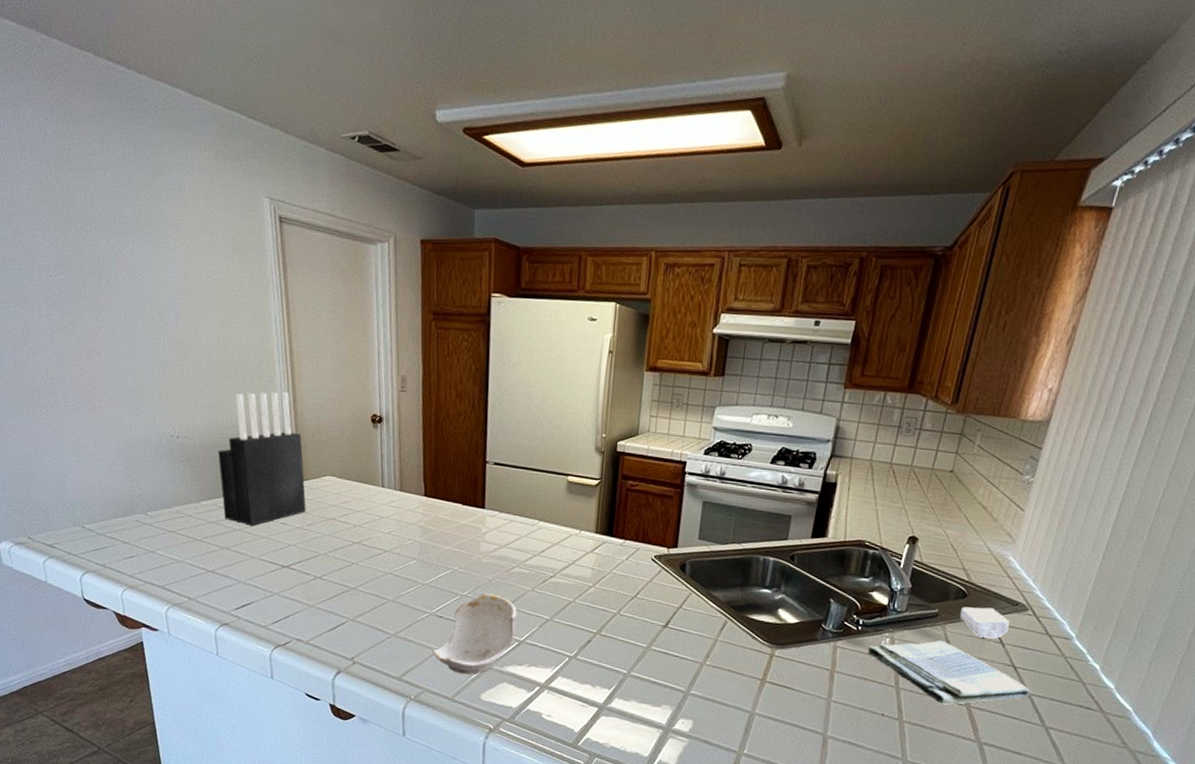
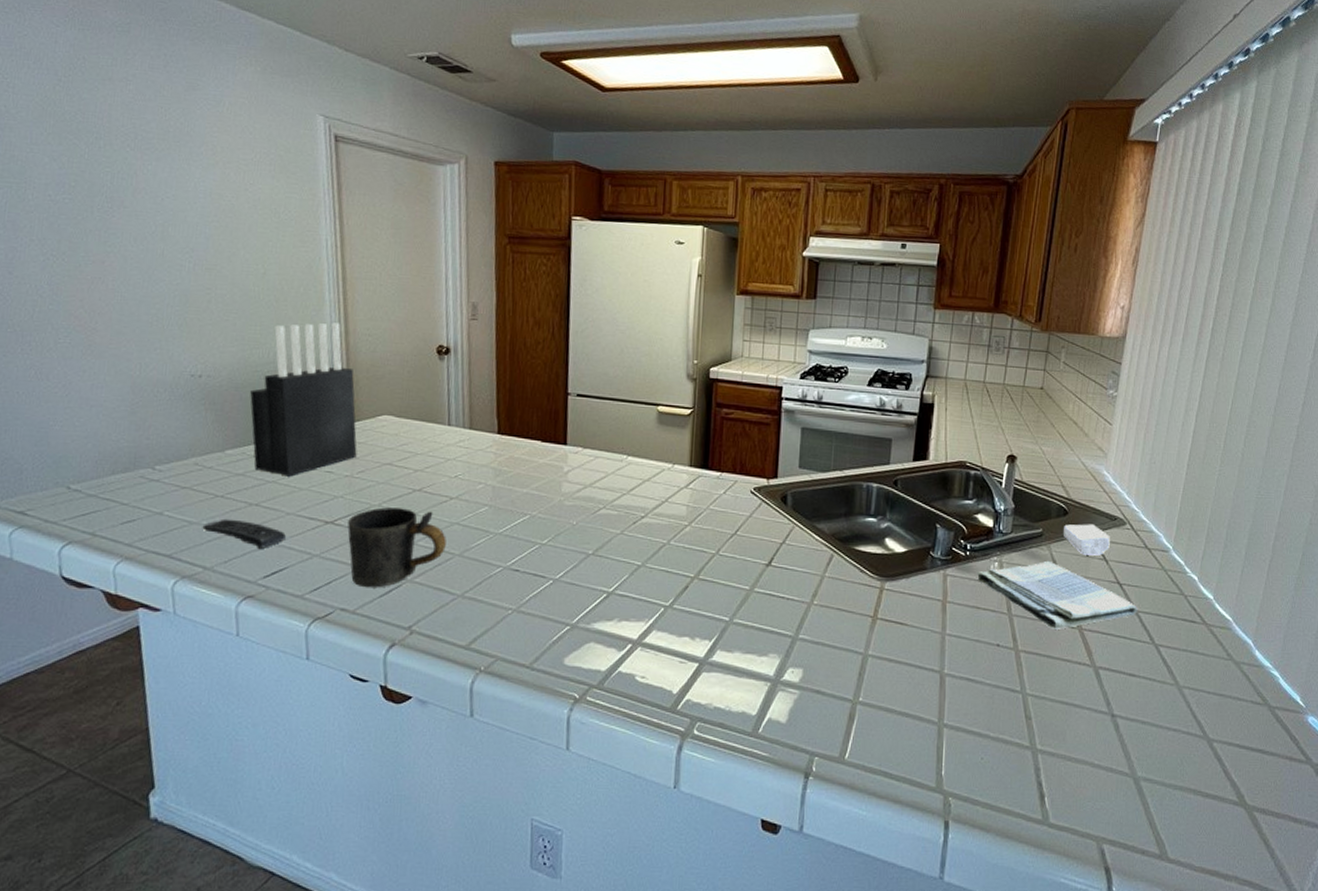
remote control: none [186,559,251,586] -> present [202,518,286,550]
mug: none [300,556,382,624] -> present [347,507,447,588]
bowl: present [432,593,517,675] -> none [506,540,605,636]

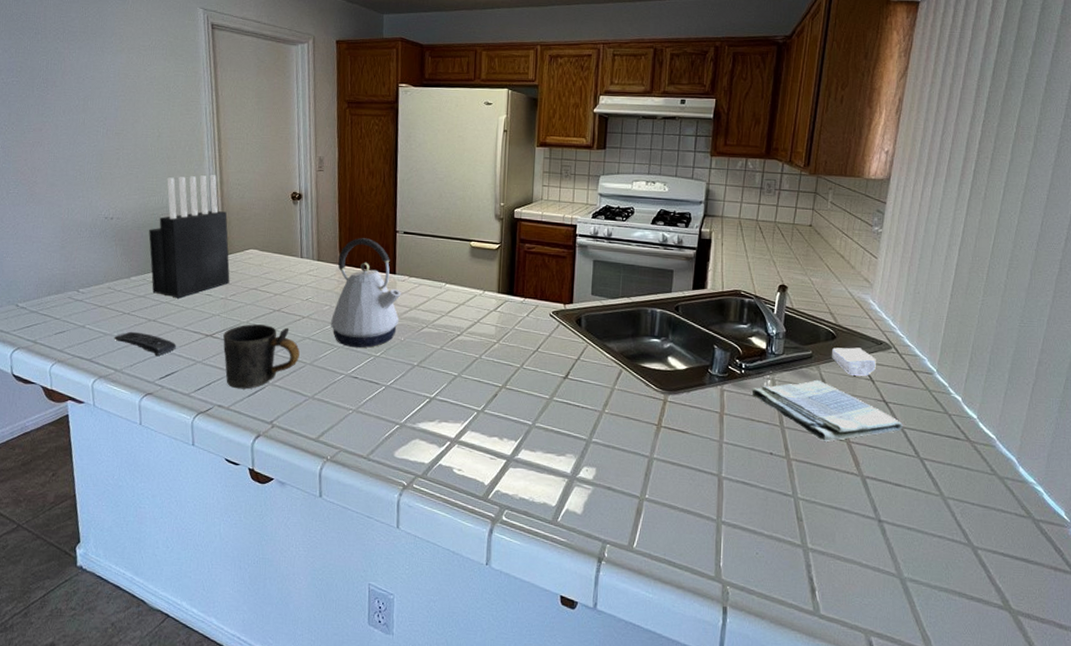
kettle: none [486,401,573,535] -> present [331,238,401,348]

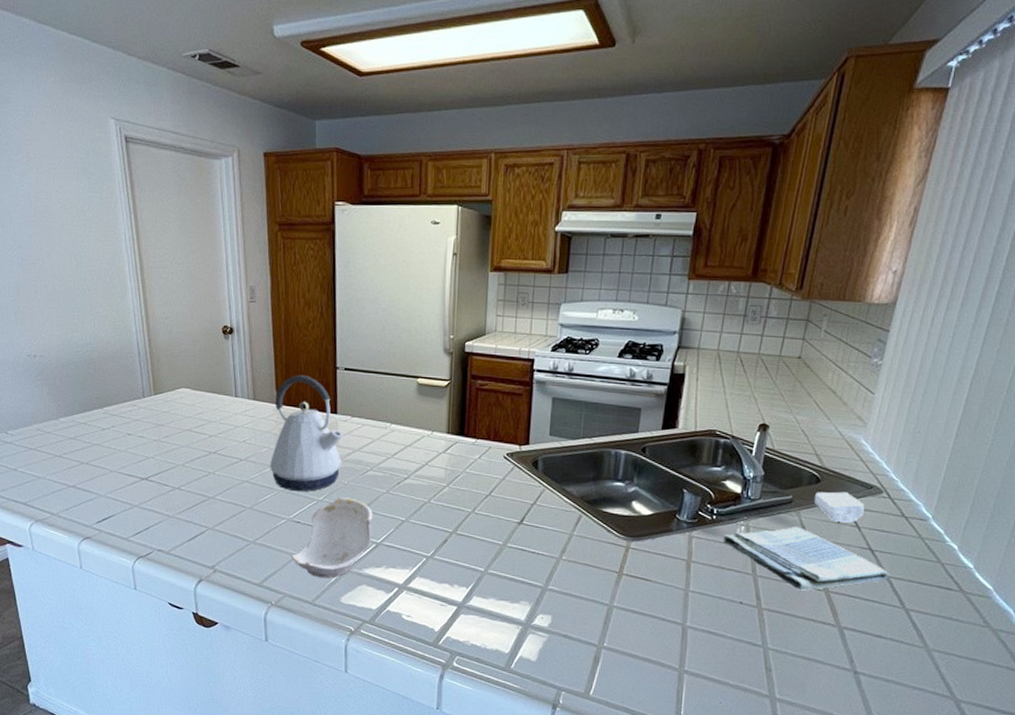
remote control: present [114,331,176,357] -> none [47,474,111,500]
knife block: present [149,175,230,299] -> none [74,308,162,440]
mug: present [223,324,300,390] -> none [159,467,239,534]
bowl: none [348,353,427,433] -> present [291,497,373,579]

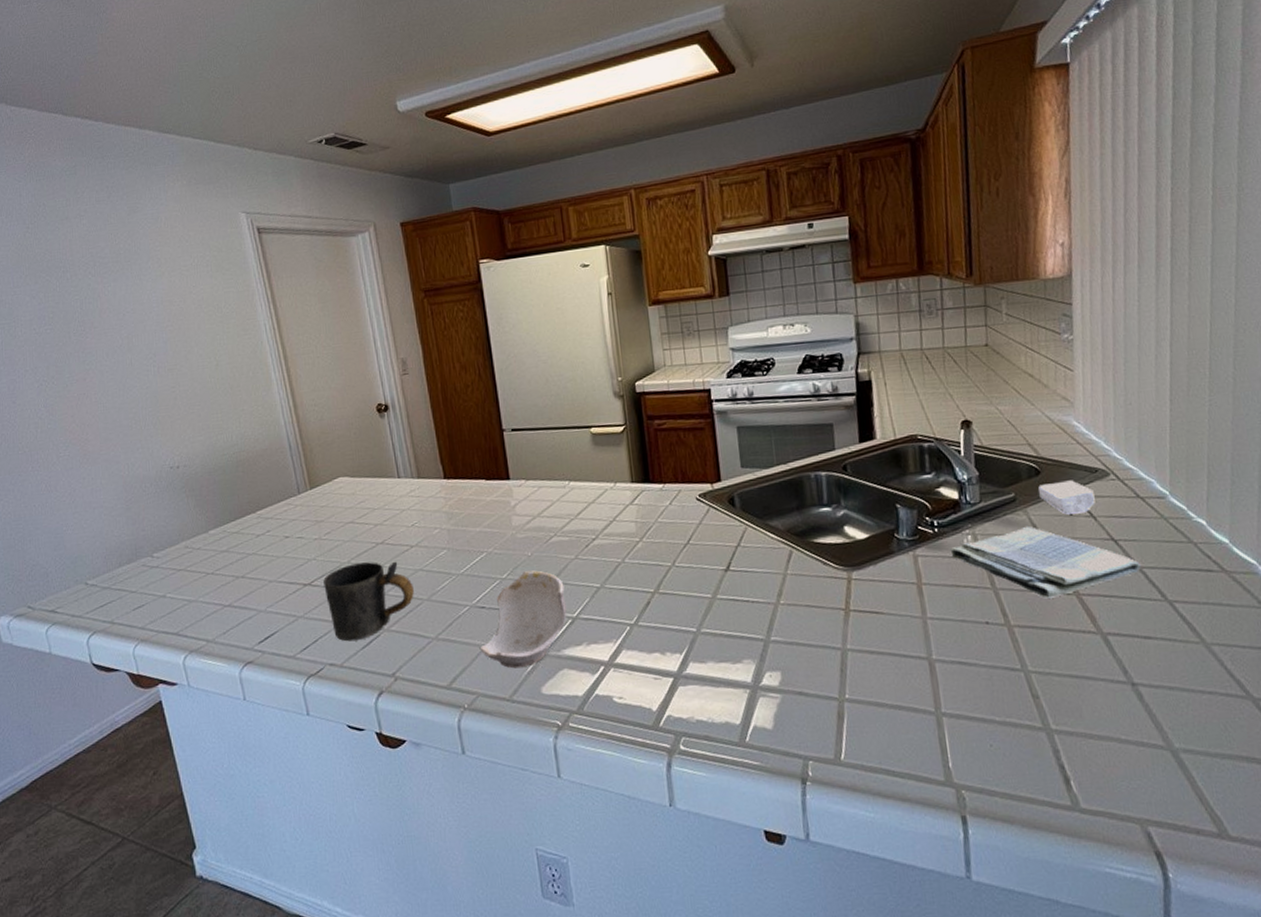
mug: none [159,467,239,534] -> present [323,561,414,642]
kettle: present [270,375,343,492] -> none [441,443,522,573]

